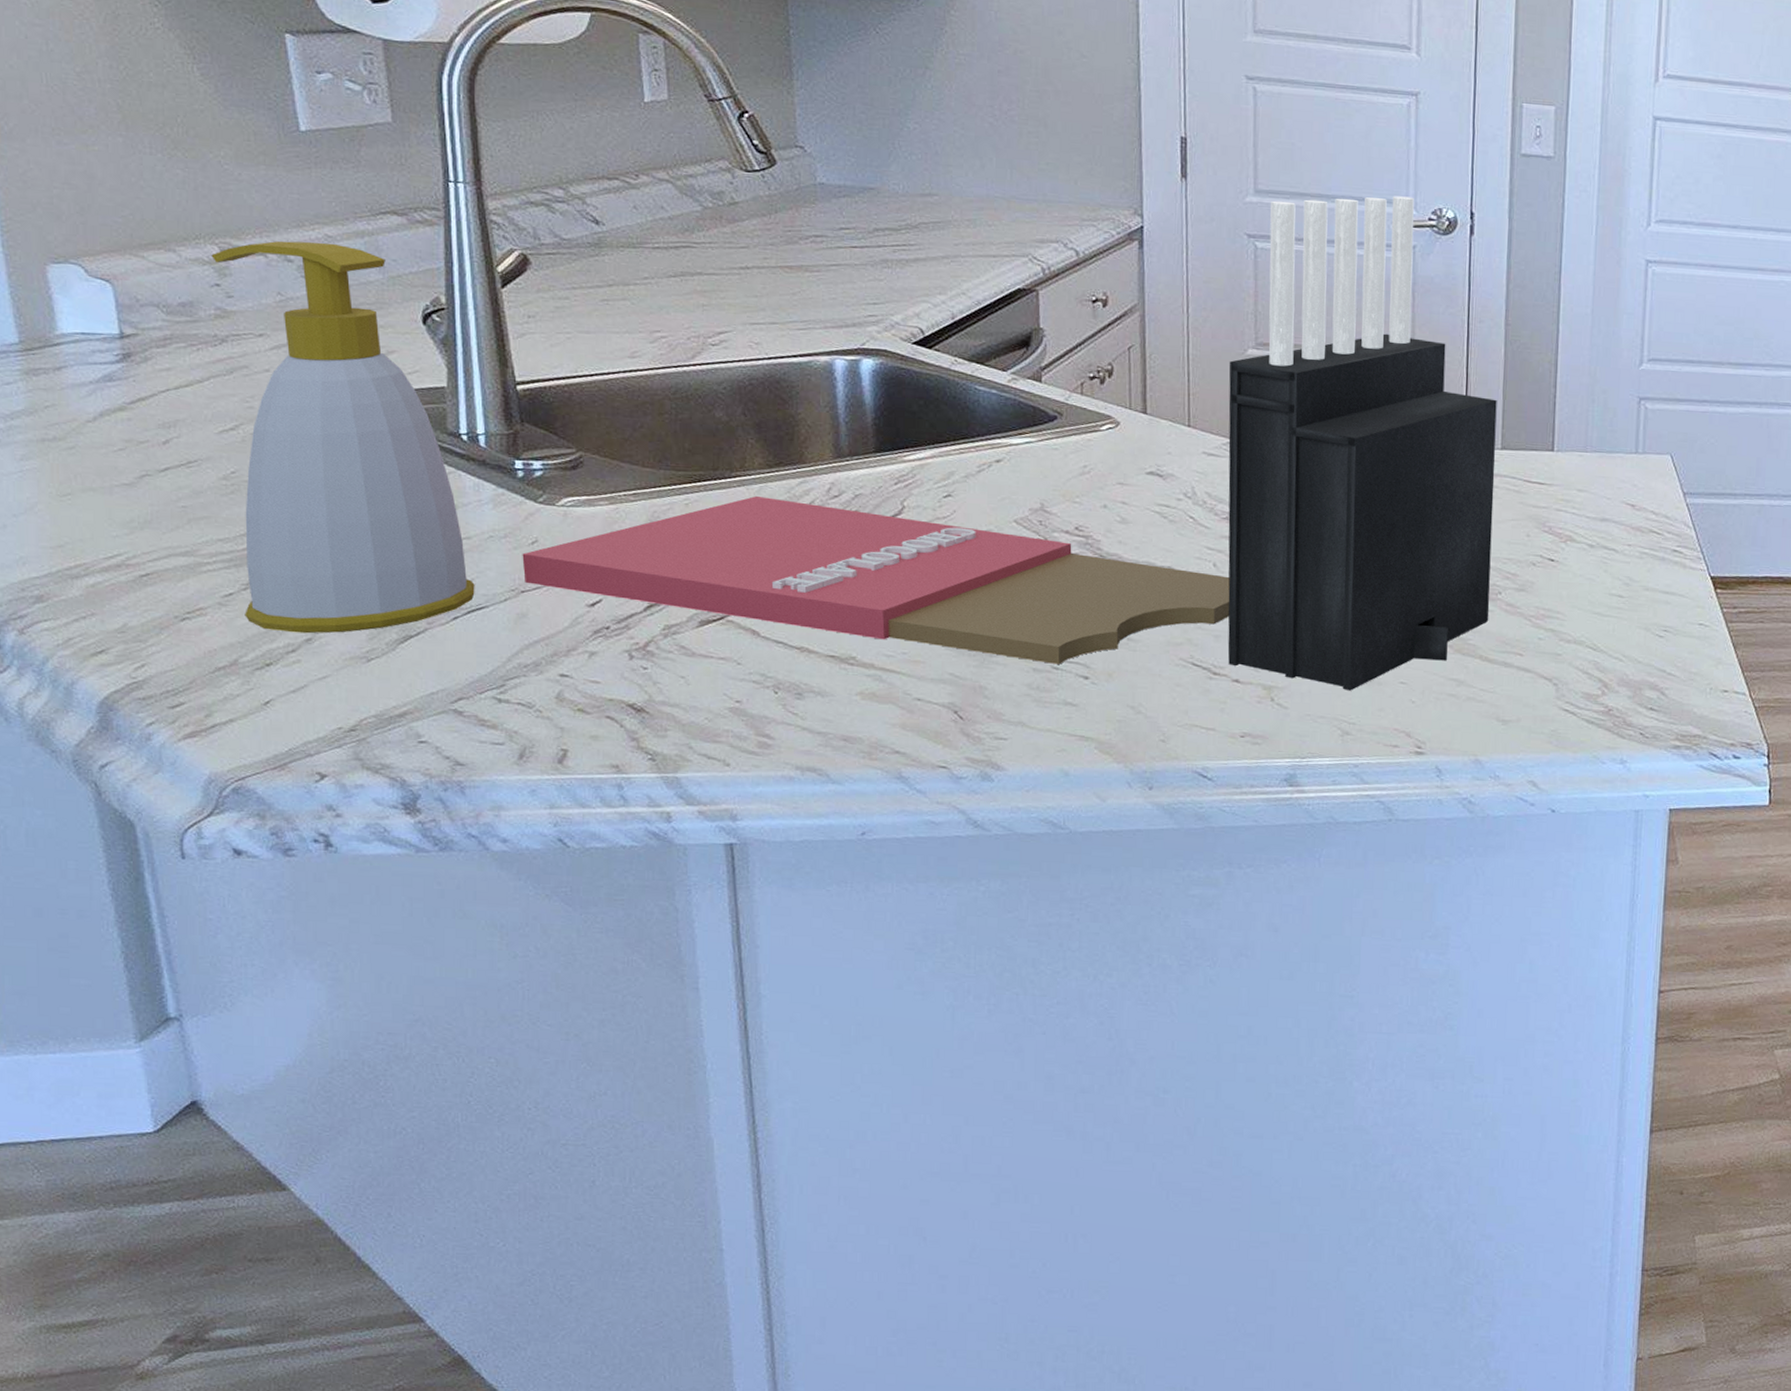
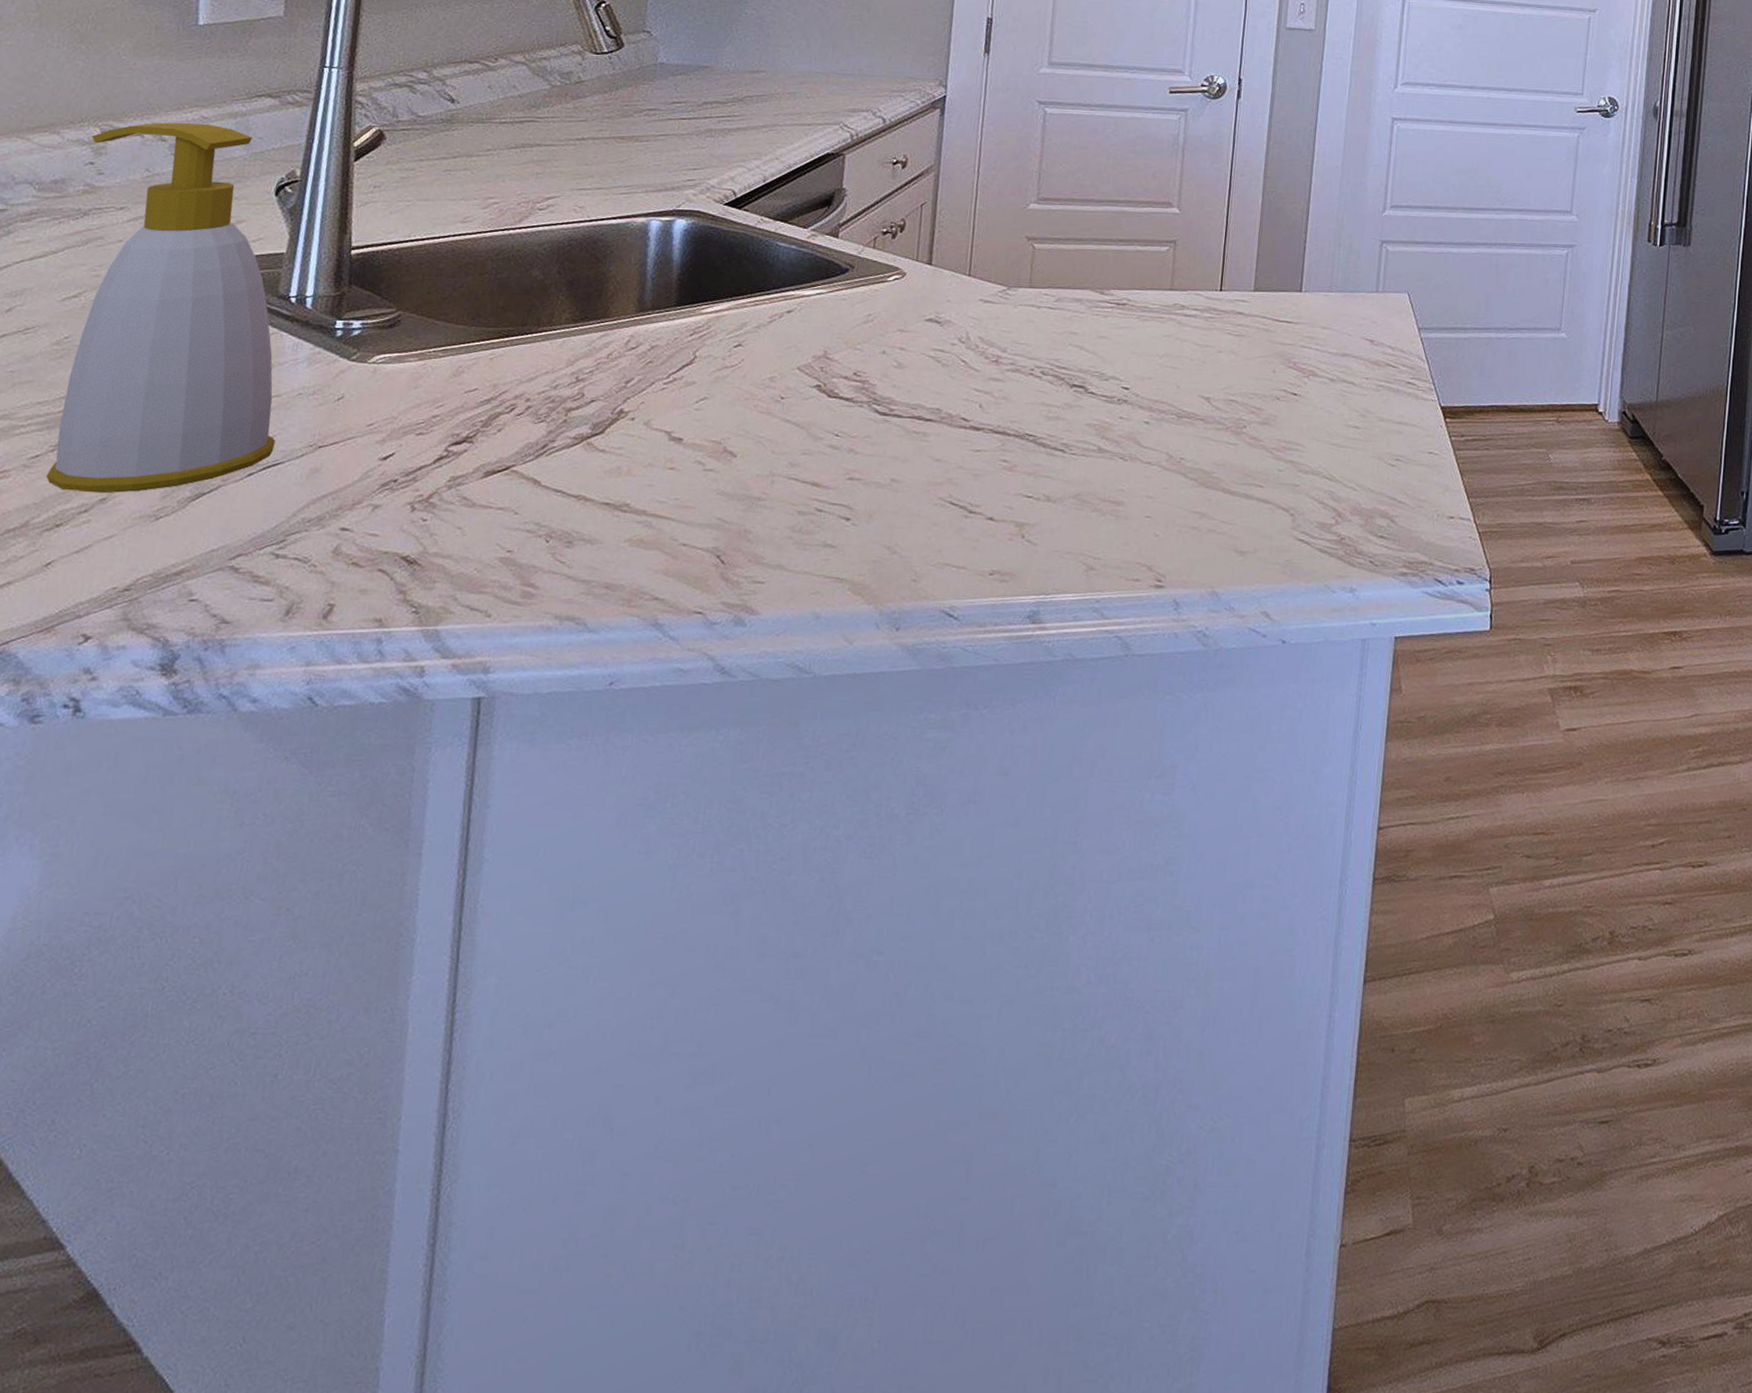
cutting board: present [522,495,1230,664] -> none [324,349,994,506]
knife block: present [1227,196,1497,691] -> none [984,65,1253,526]

